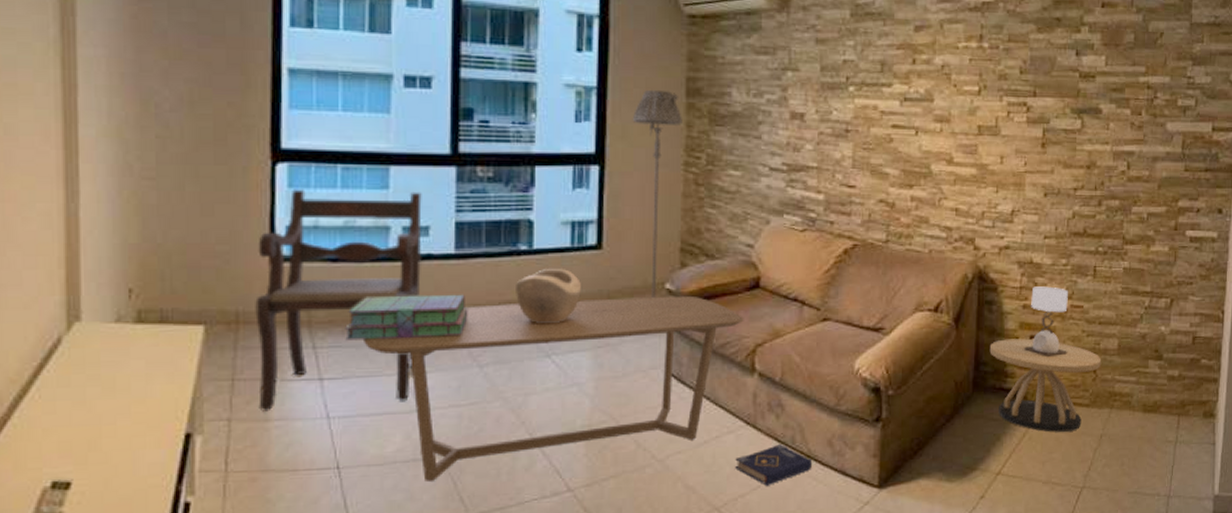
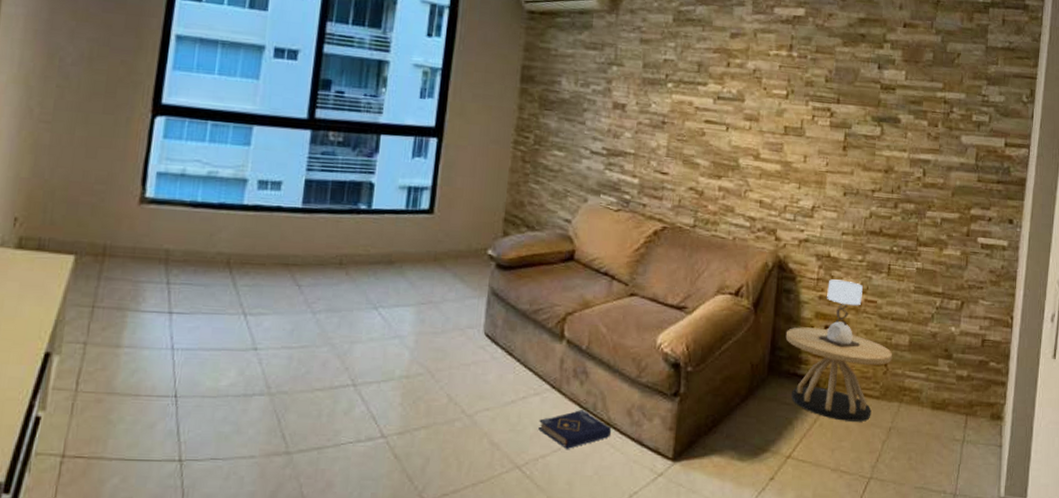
armchair: present [255,189,422,412] -> none [112,140,279,340]
stack of books: present [345,294,468,341] -> none [196,241,308,283]
coffee table: present [362,295,744,483] -> none [211,256,557,418]
decorative bowl: present [516,269,582,324] -> none [352,228,413,279]
floor lamp: present [632,89,682,299] -> none [470,74,516,263]

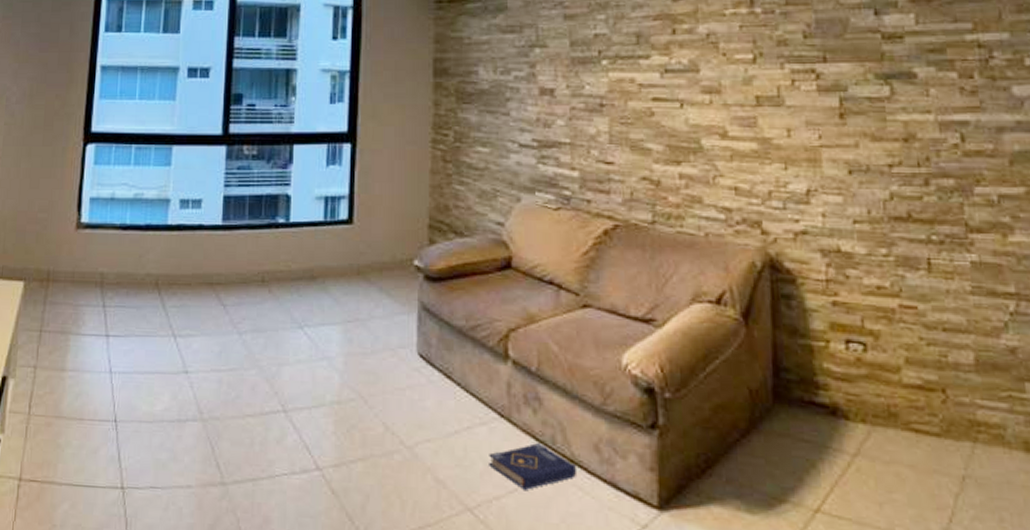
side table: present [785,279,893,422] -> none [791,280,953,467]

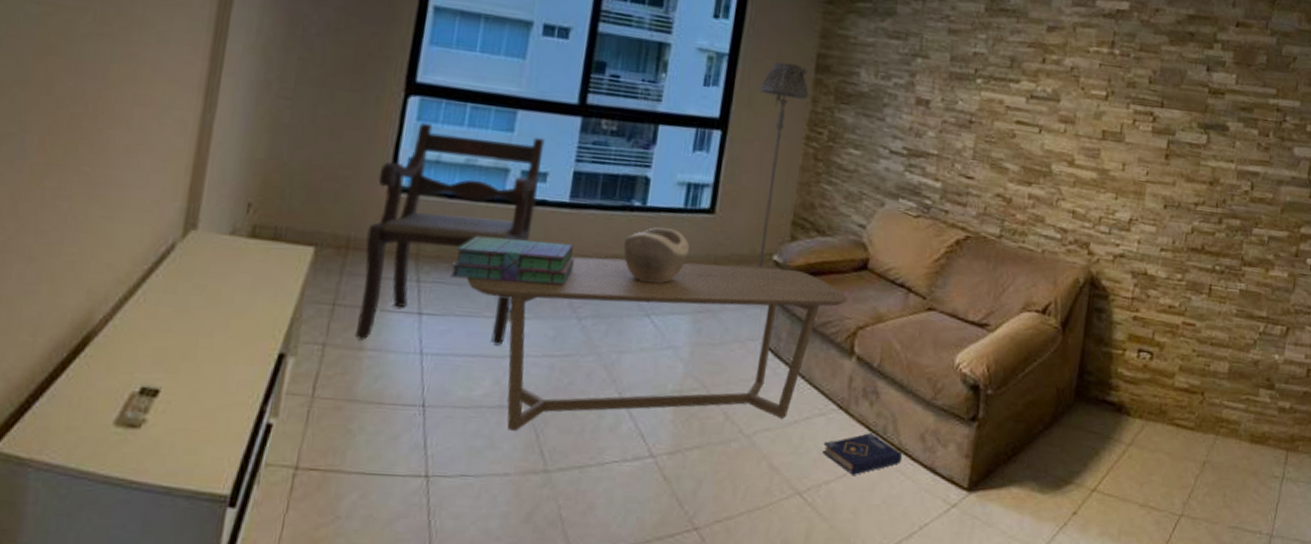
armchair: none [58,166,197,363] -> present [354,122,545,346]
stack of books: none [129,262,231,303] -> present [450,236,575,285]
coffee table: none [142,273,495,445] -> present [466,256,848,432]
decorative bowl: none [273,242,334,296] -> present [623,227,691,284]
floor lamp: none [382,71,430,275] -> present [758,61,809,269]

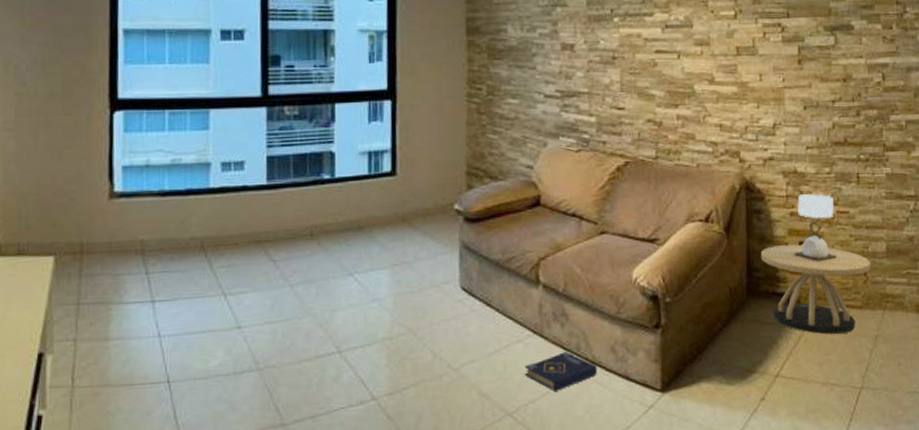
armchair: present [354,122,545,346] -> none [97,131,239,332]
stack of books: present [450,236,575,285] -> none [173,221,280,266]
coffee table: present [466,256,848,432] -> none [188,215,527,394]
decorative bowl: present [623,227,691,284] -> none [321,195,380,246]
floor lamp: present [758,61,809,269] -> none [419,30,464,219]
side table: none [1095,299,1211,454] -> present [760,194,871,335]

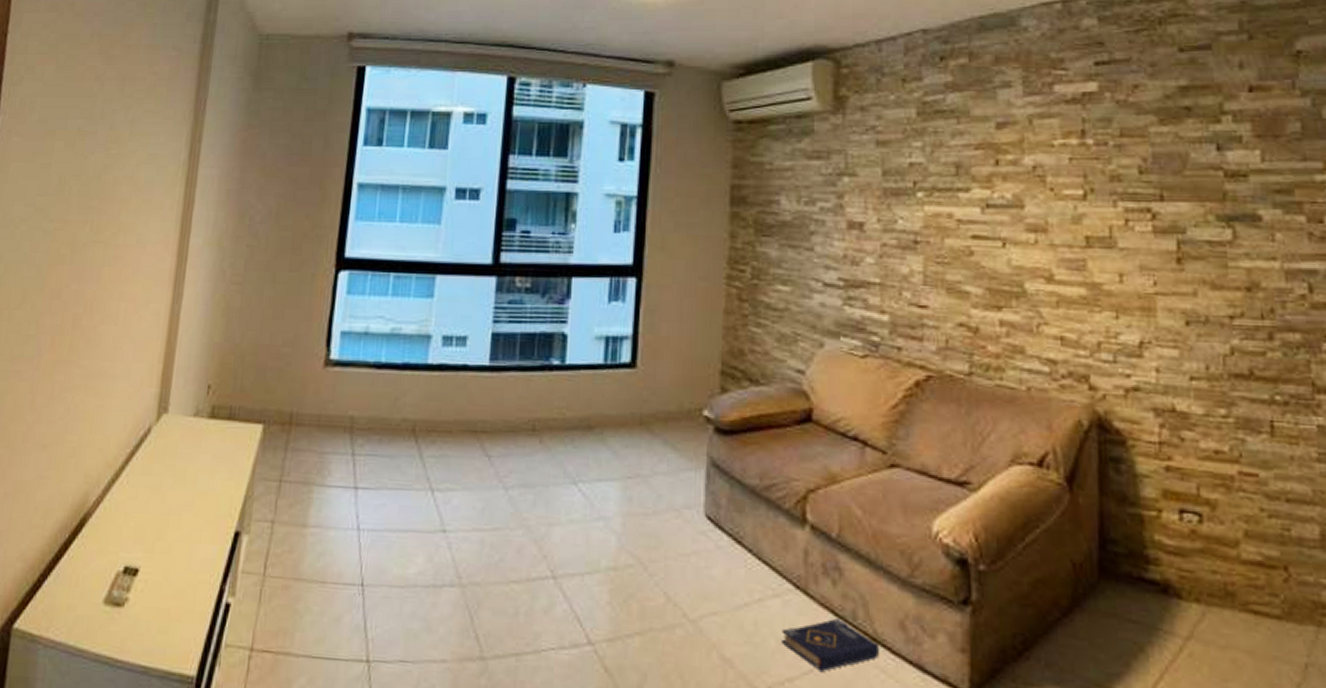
side table: present [760,194,871,335] -> none [1119,443,1296,653]

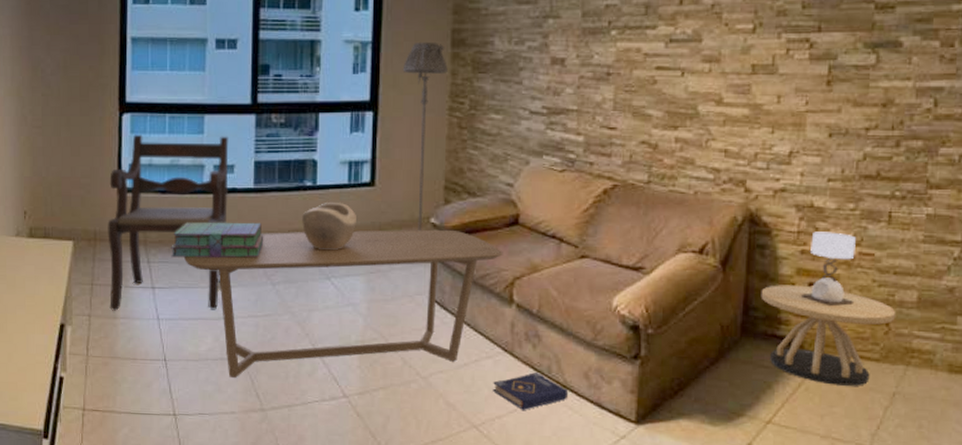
armchair: none [299,296,463,520] -> present [107,134,229,311]
stack of books: none [381,406,498,453] -> present [171,222,264,258]
coffee table: none [396,422,793,614] -> present [183,229,503,379]
decorative bowl: none [545,386,614,448] -> present [302,203,358,251]
floor lamp: none [672,198,726,427] -> present [402,41,448,232]
side table: none [1119,443,1296,653] -> present [760,231,896,386]

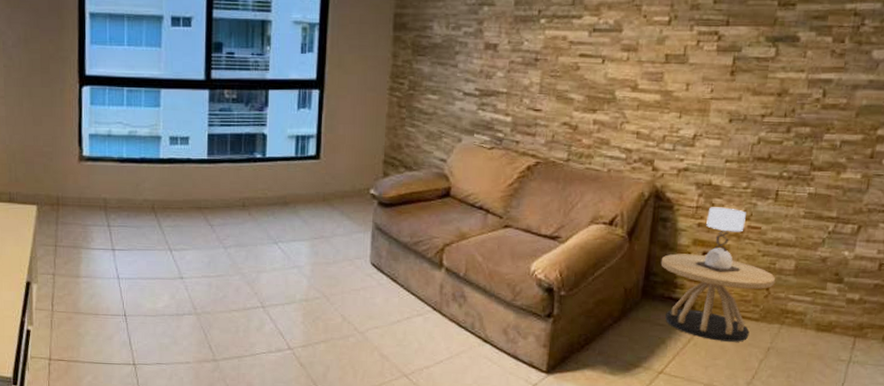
armchair: present [107,134,229,311] -> none [69,106,184,271]
stack of books: present [171,222,264,258] -> none [130,190,217,223]
coffee table: present [183,229,503,379] -> none [141,199,435,333]
decorative bowl: present [302,203,358,251] -> none [252,174,303,218]
floor lamp: present [402,41,448,232] -> none [347,24,389,202]
book: present [493,372,569,410] -> none [422,328,489,361]

